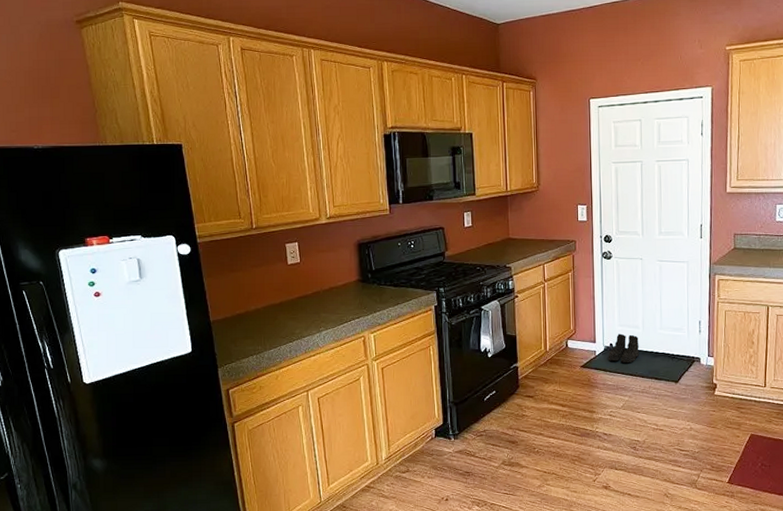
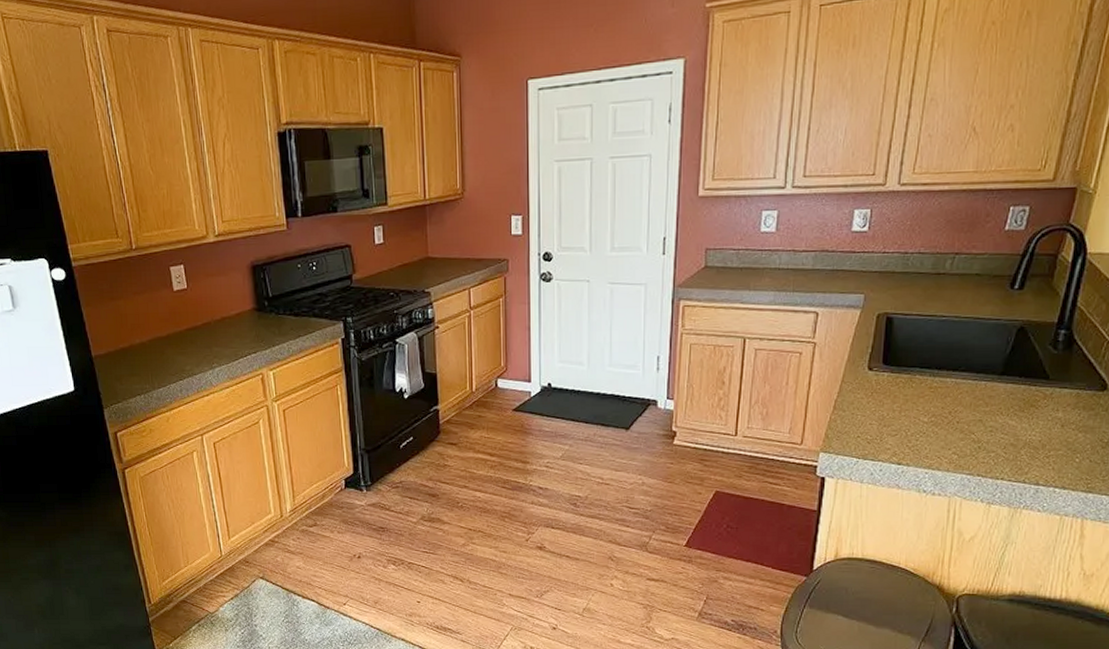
boots: present [609,333,639,363] -> none [546,371,583,406]

